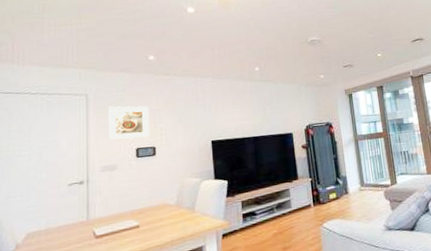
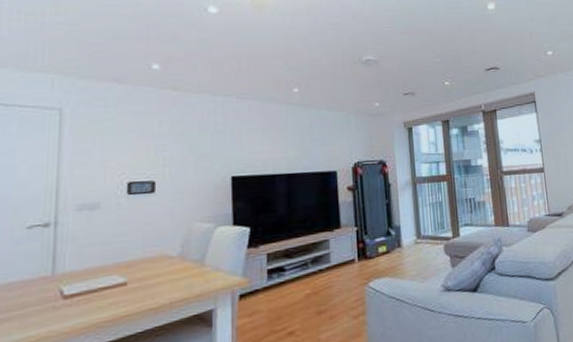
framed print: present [108,106,150,141] -> none [89,125,149,171]

